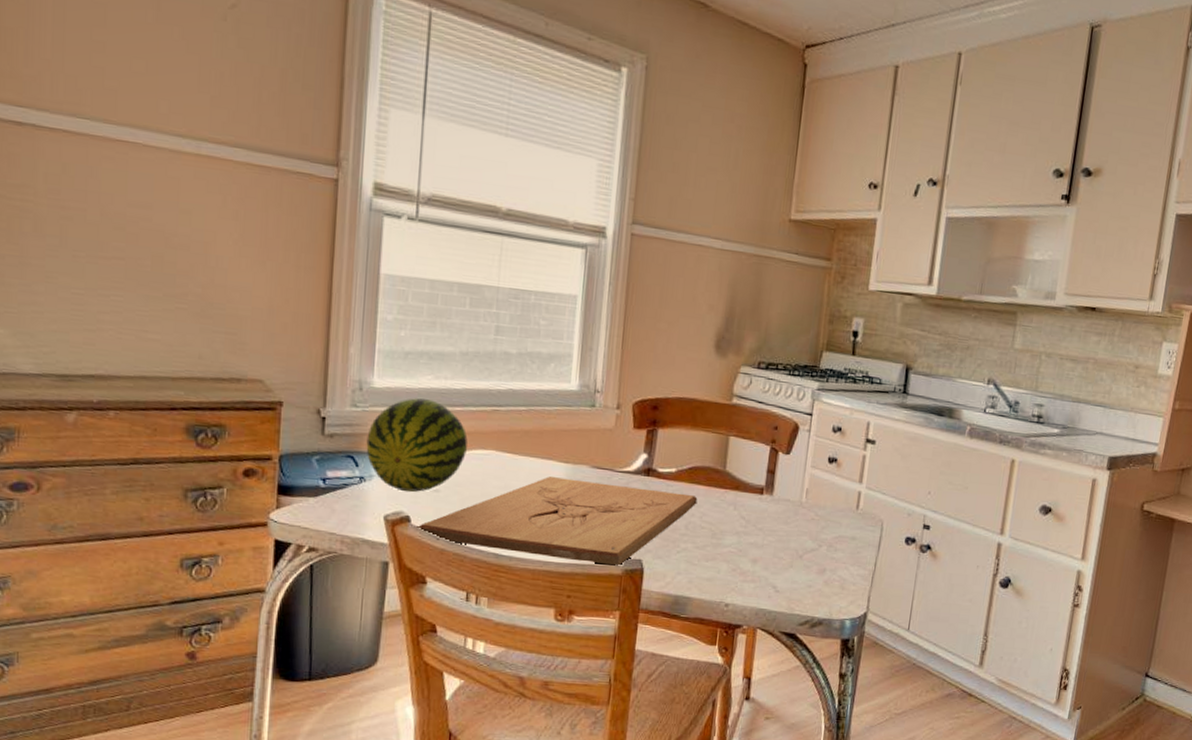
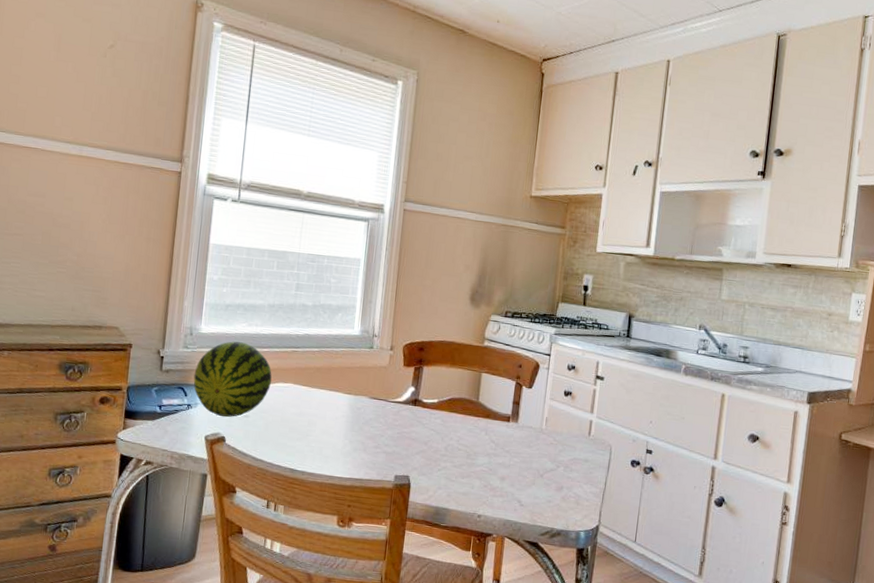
cutting board: present [416,475,698,567] -> none [230,405,456,482]

